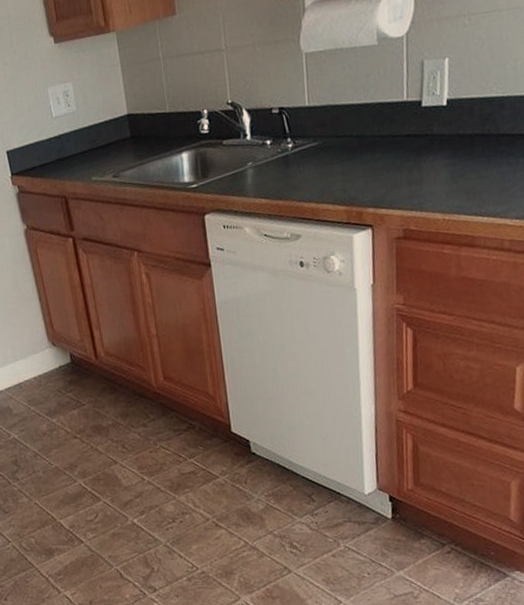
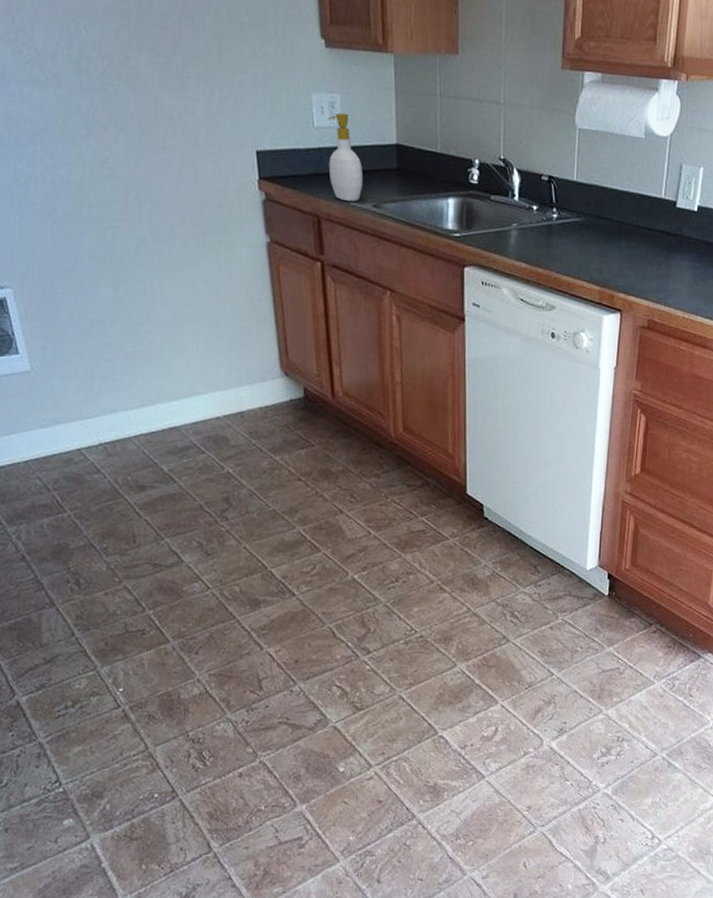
soap bottle: none [64,98,102,178] -> present [328,113,364,202]

